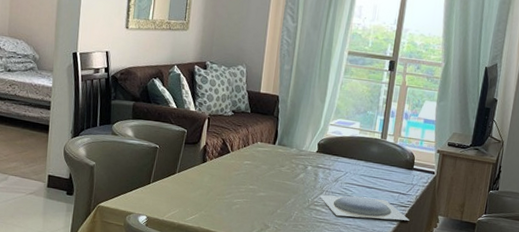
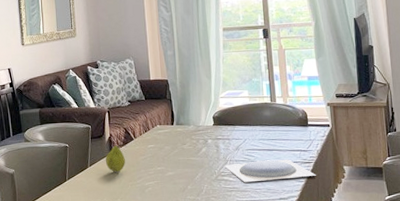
fruit: none [195,155,221,184] -> present [105,144,126,173]

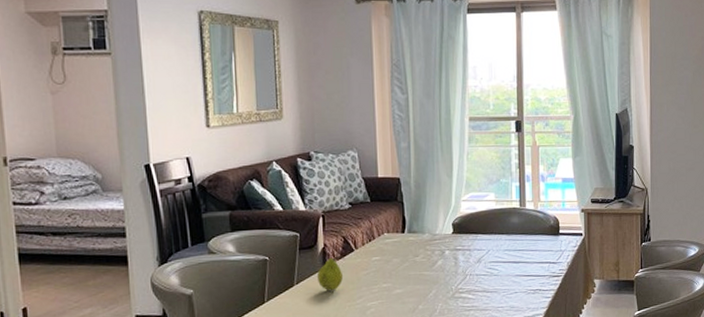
plate: present [224,159,316,183] -> none [463,272,565,300]

